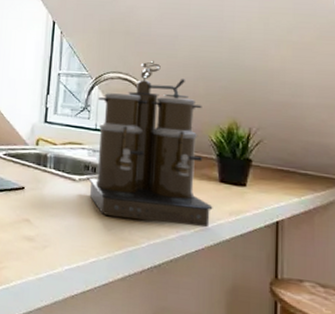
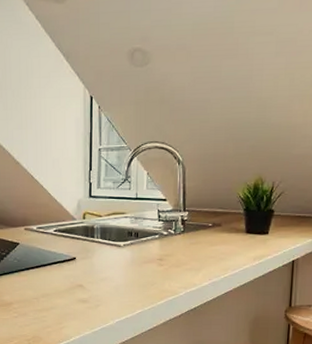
coffee maker: present [88,60,213,228] -> none [132,126,240,274]

